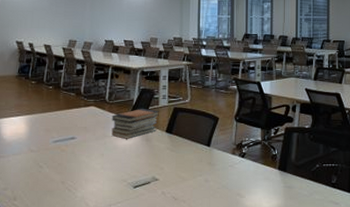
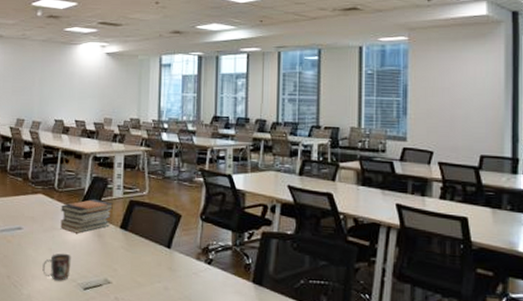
mug: none [95,157,122,182] -> present [42,253,71,281]

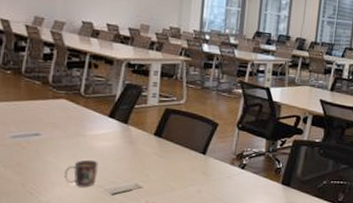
book stack: present [60,199,113,233] -> none [86,106,147,140]

